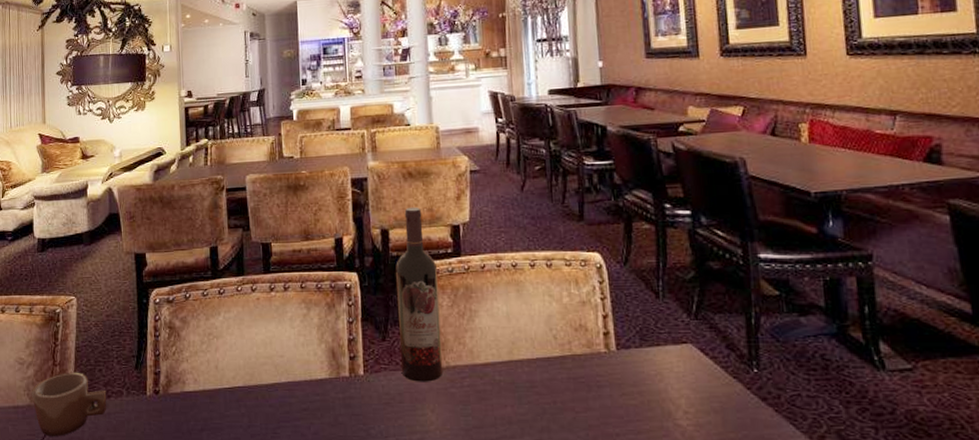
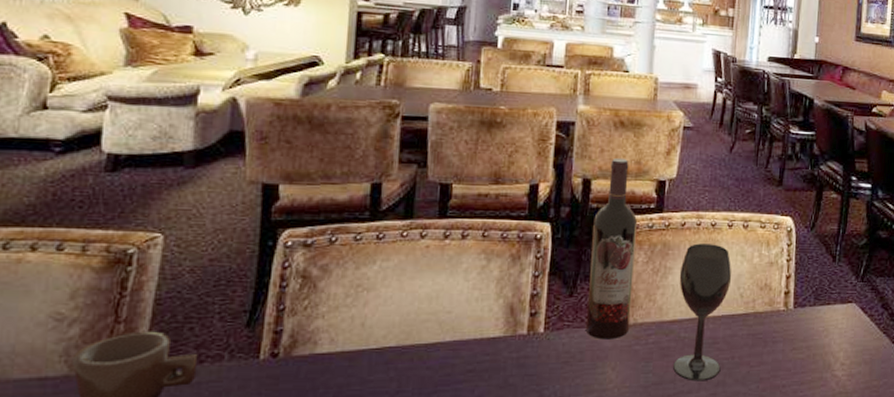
wine glass: none [485,285,543,426] -> present [673,243,732,381]

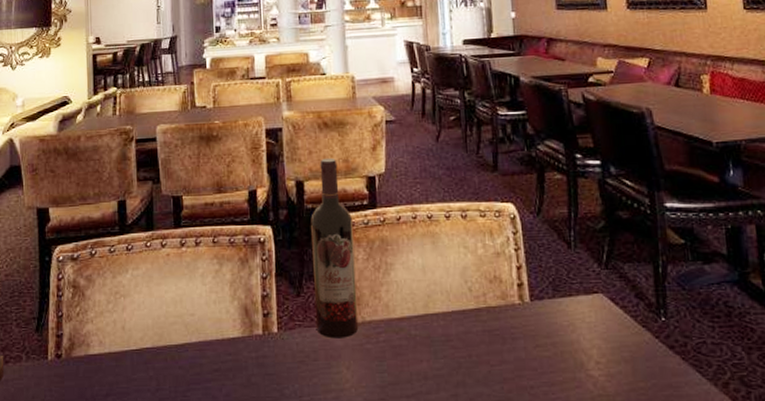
wine glass: present [673,243,732,381] -> none [401,237,459,382]

